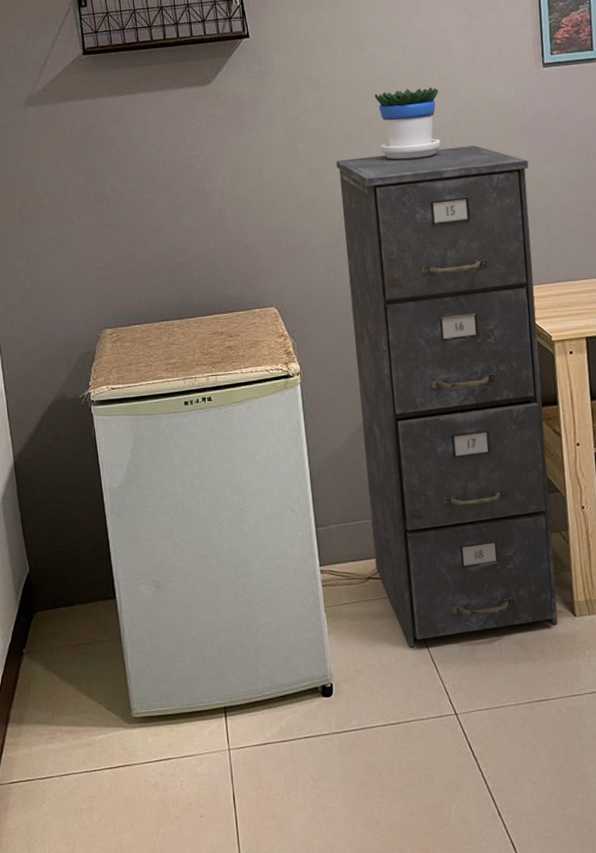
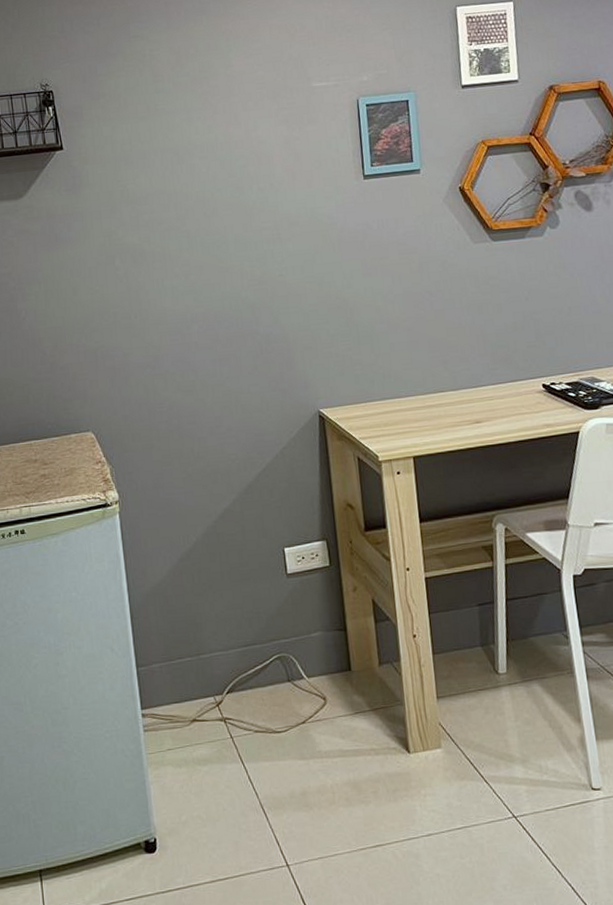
filing cabinet: present [336,145,558,647] -> none [154,259,392,794]
flowerpot: present [374,87,441,160] -> none [193,200,262,276]

